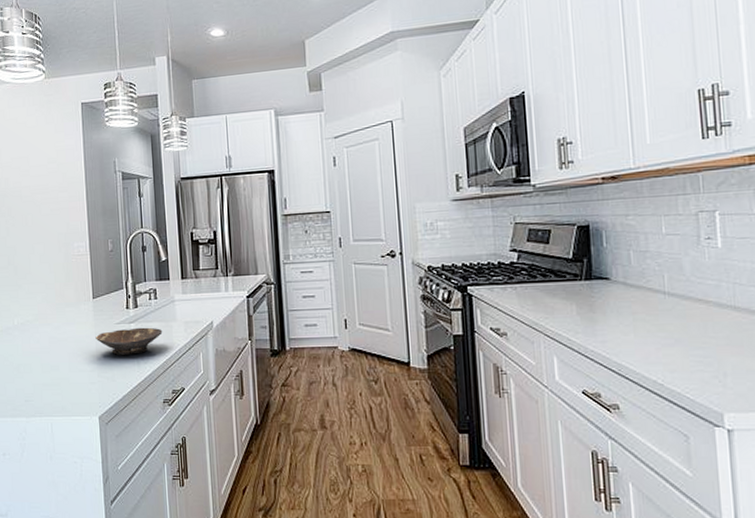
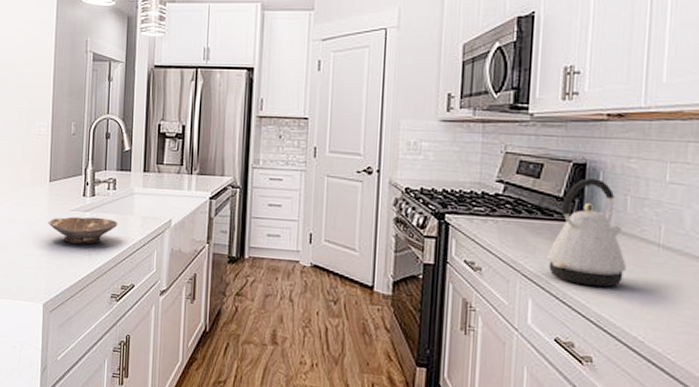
kettle: none [565,238,639,339] -> present [547,178,627,287]

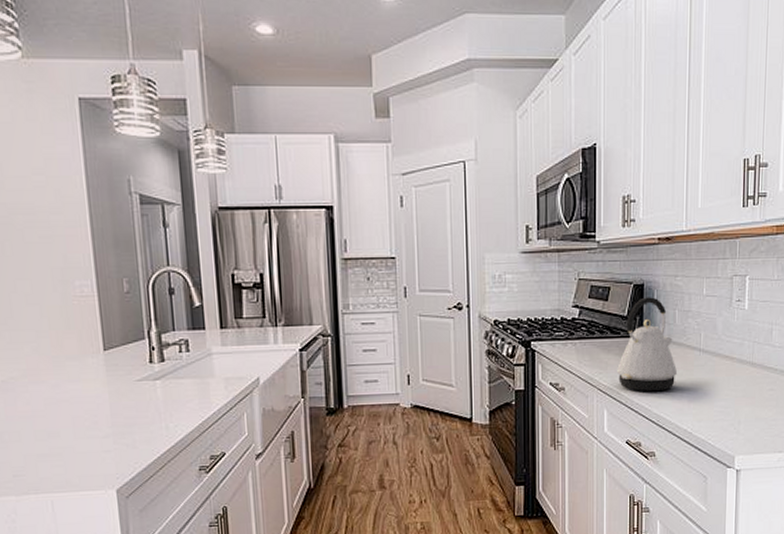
bowl: present [48,216,118,245] -> none [108,384,197,418]

